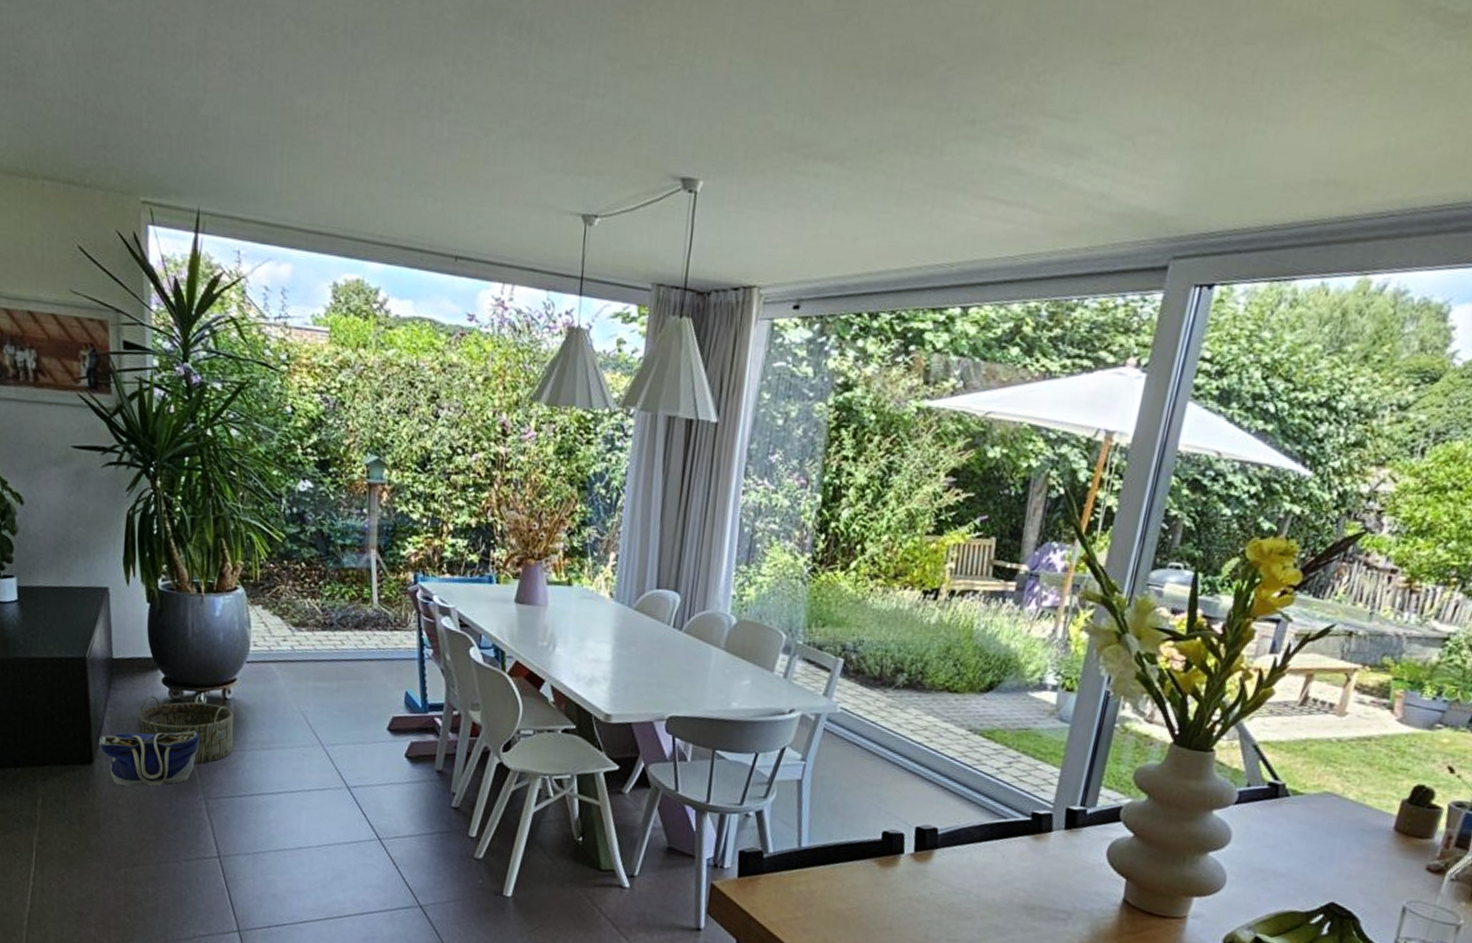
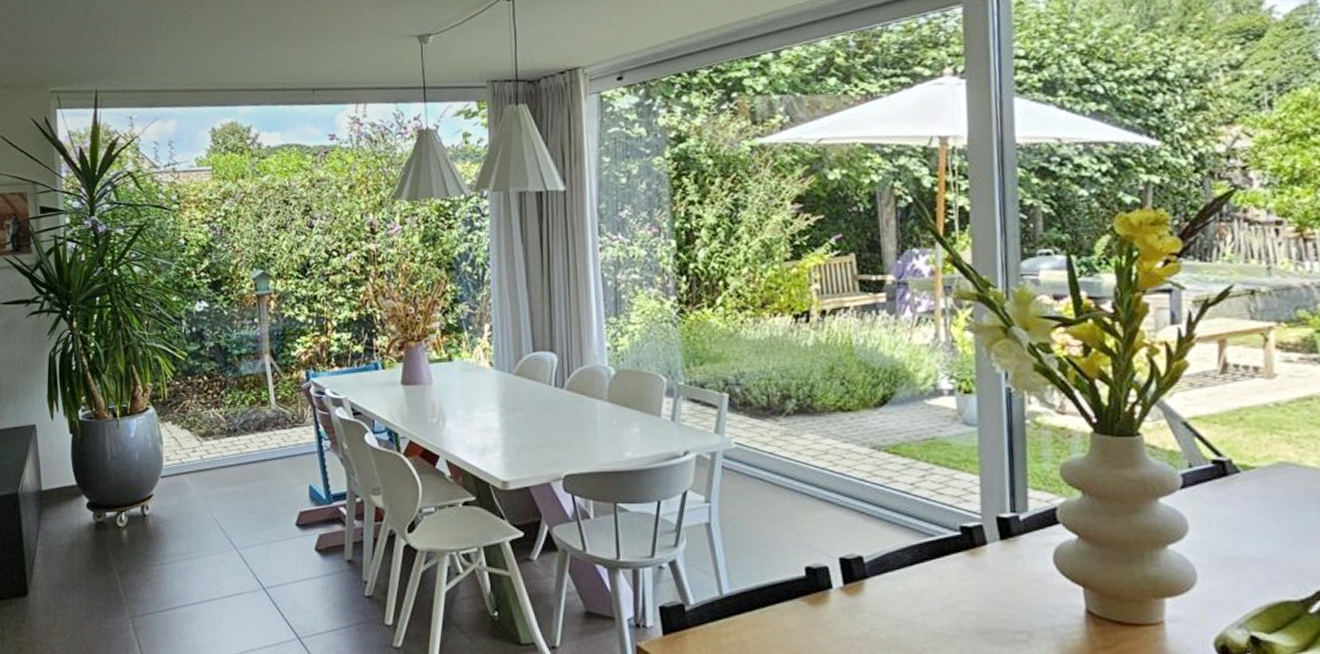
tote bag: present [98,730,200,786] -> none [32,550,123,613]
basket: present [137,695,234,764] -> none [66,521,154,584]

